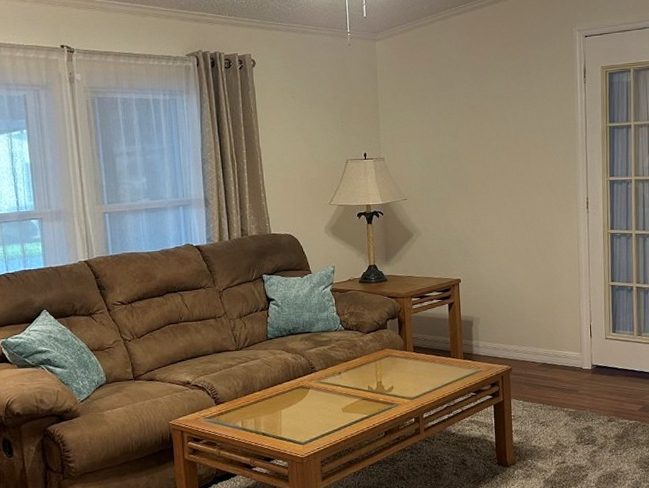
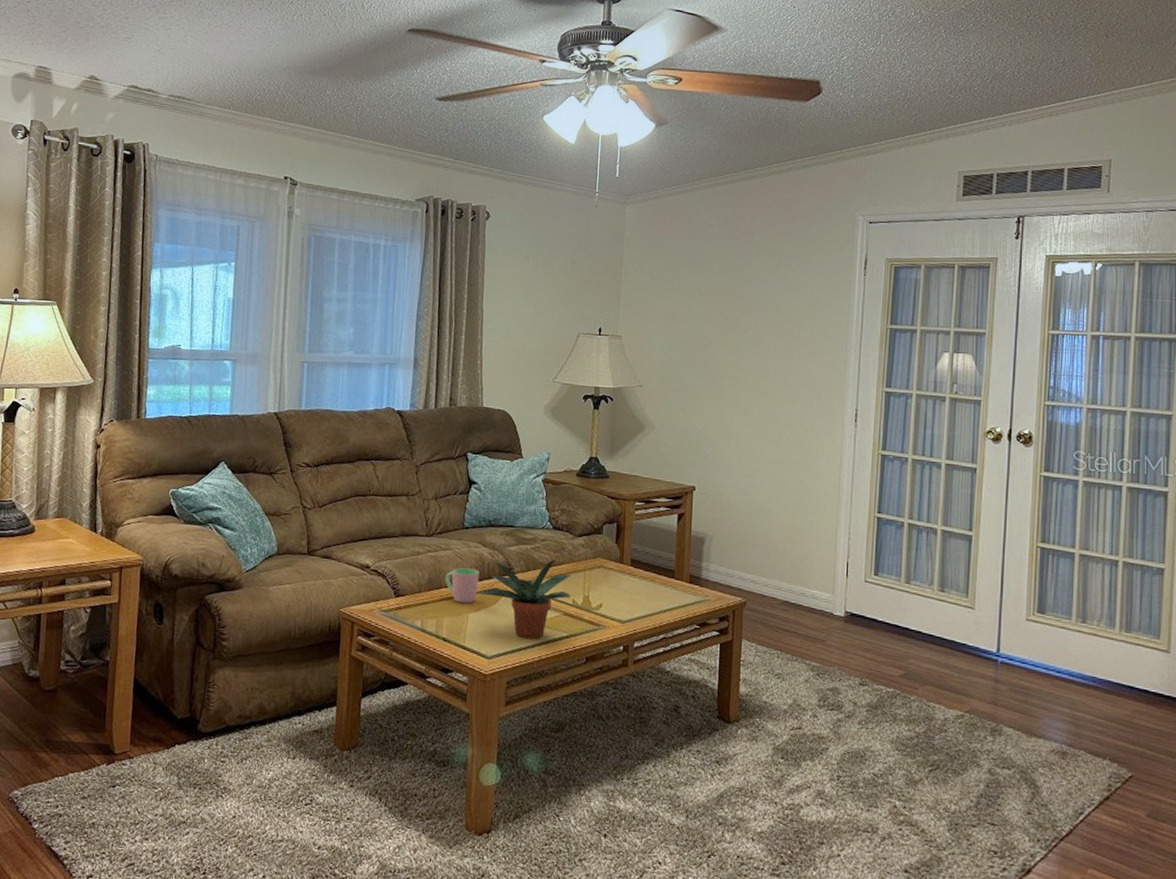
cup: none [258,372,287,402] -> present [446,568,480,604]
potted plant: none [288,354,366,423] -> present [479,559,571,639]

